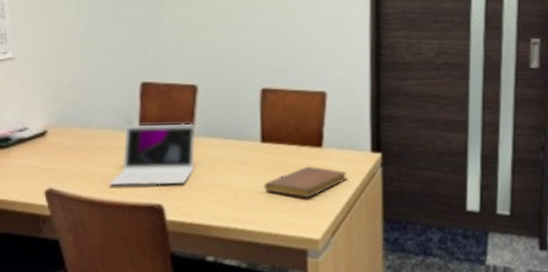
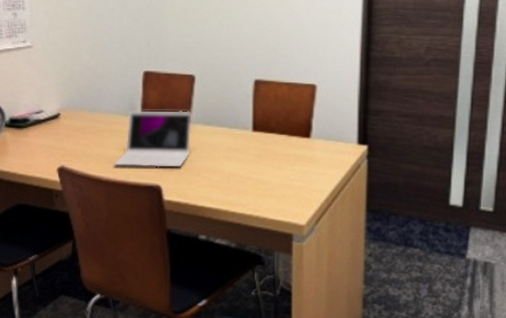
notebook: present [264,166,347,198] -> none [254,155,333,186]

